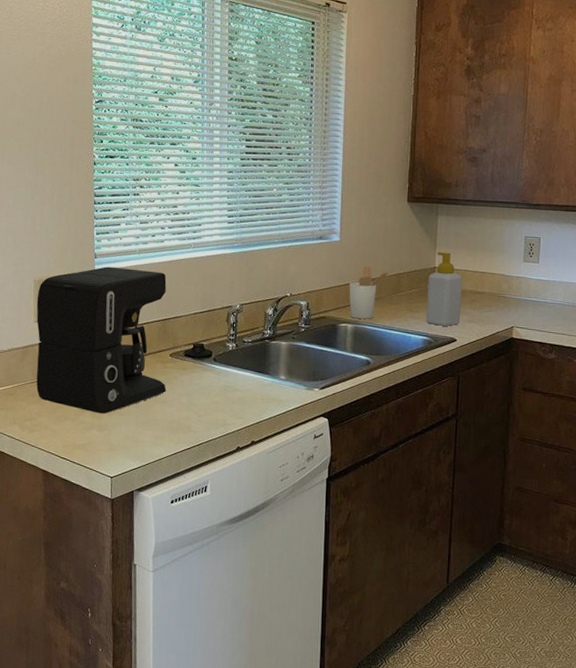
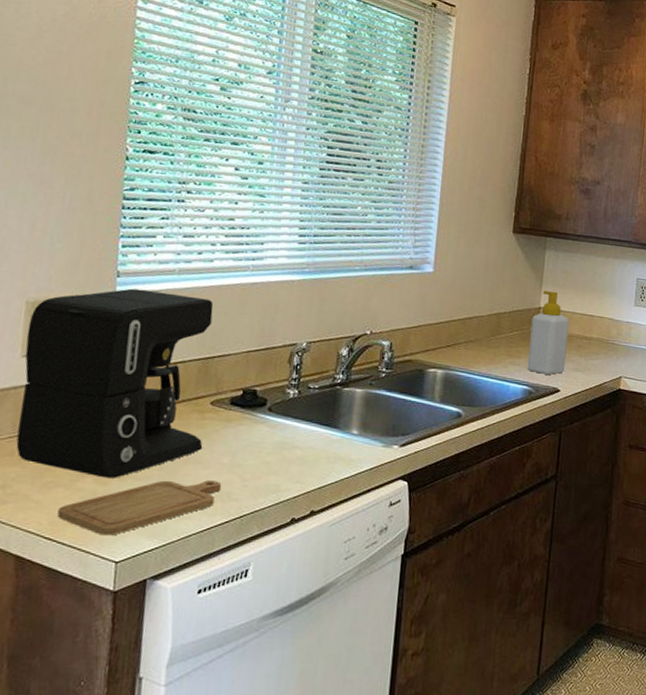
chopping board: none [68,415,183,457] -> present [57,480,222,536]
utensil holder: present [349,266,391,319] -> none [440,302,491,364]

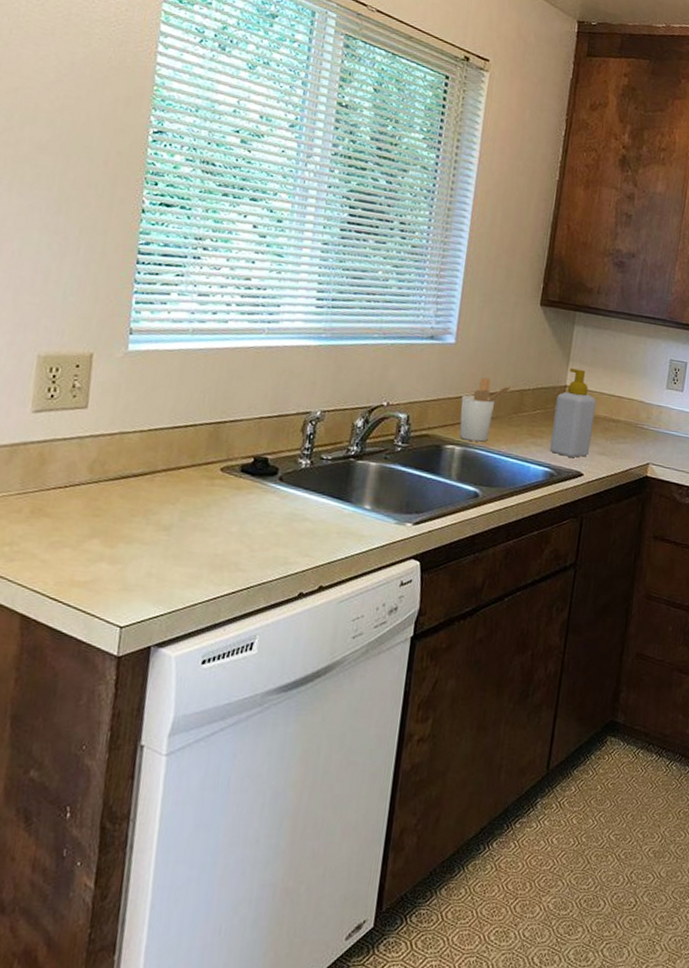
coffee maker: present [16,288,214,478] -> none [24,346,227,542]
chopping board: present [57,480,222,536] -> none [63,546,230,600]
utensil holder: none [440,302,491,364] -> present [459,377,514,442]

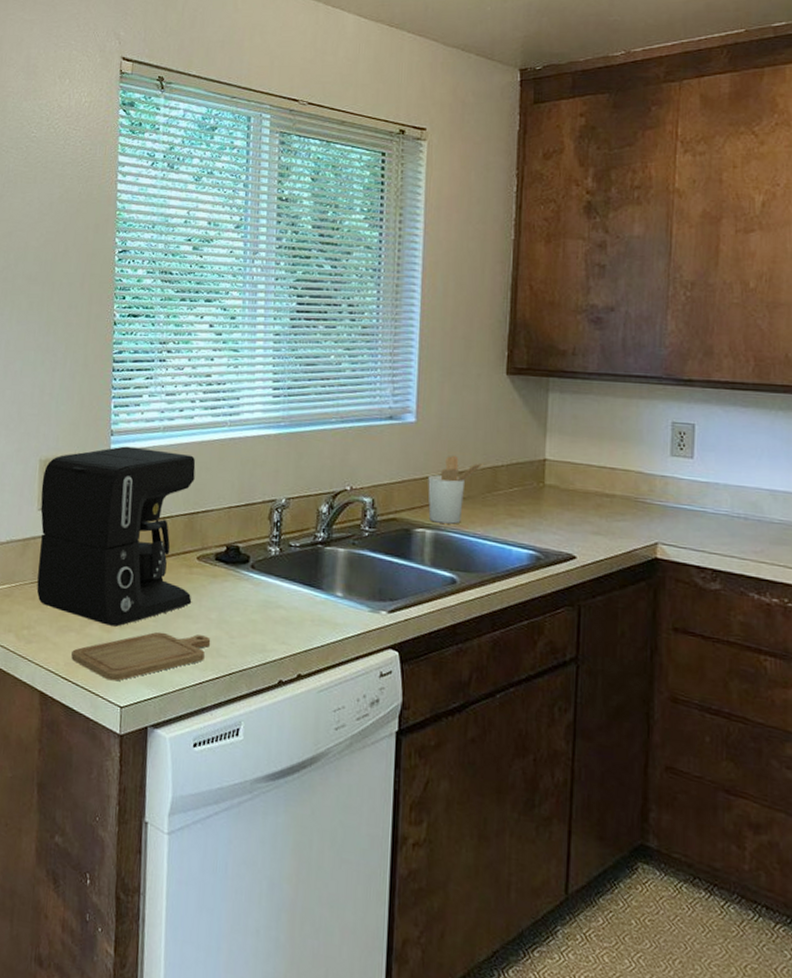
coffee maker: none [24,346,227,542] -> present [36,446,196,627]
chopping board: none [63,546,230,600] -> present [71,631,211,681]
soap bottle: present [549,368,596,458] -> none [532,439,583,538]

